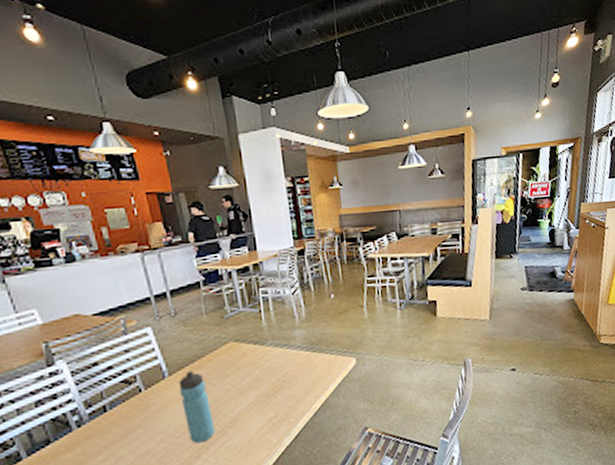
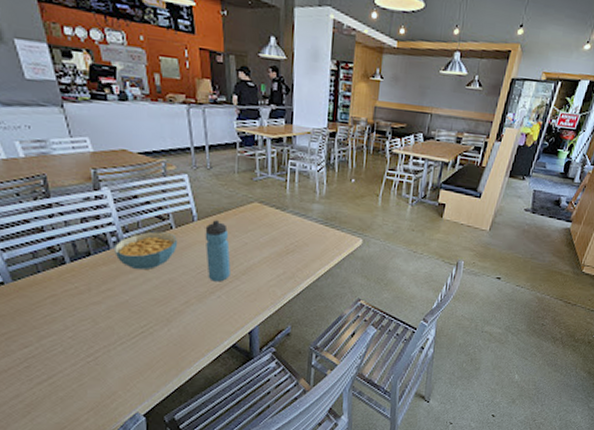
cereal bowl: none [77,397,149,449] -> present [115,231,177,269]

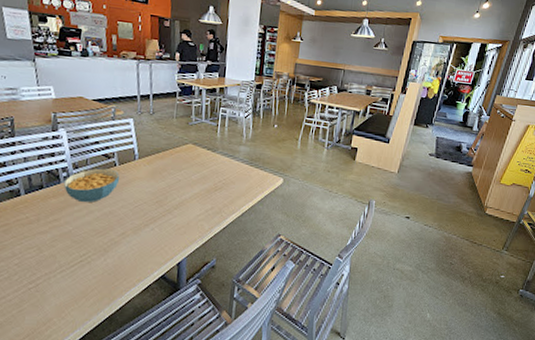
water bottle: present [205,220,231,282] -> none [143,159,165,216]

